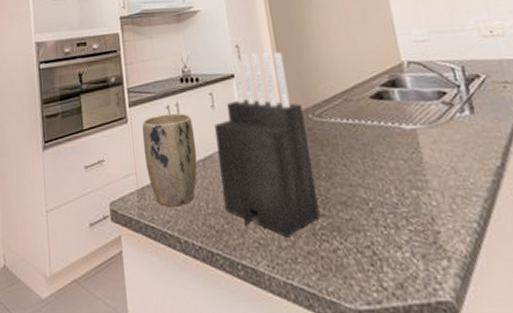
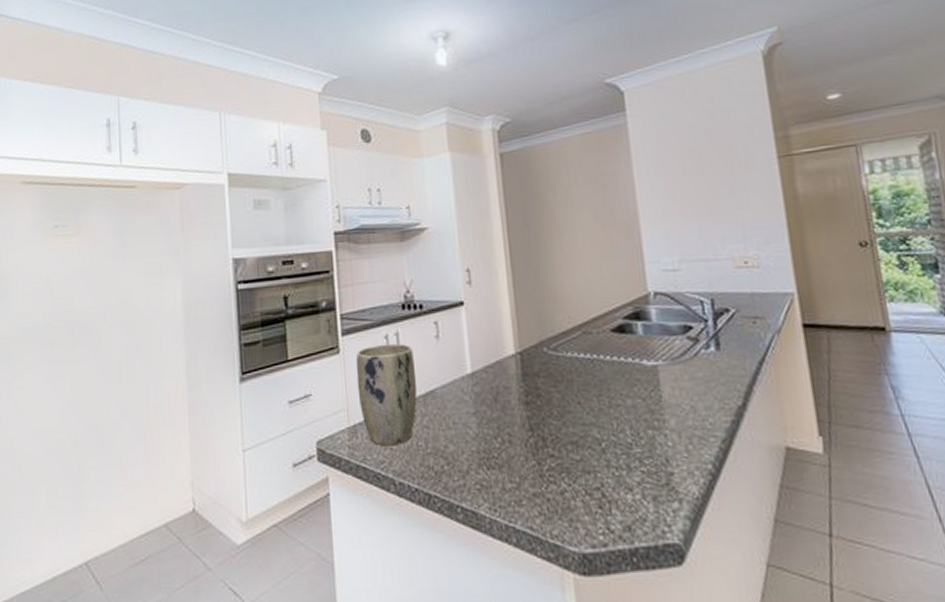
knife block: present [214,51,320,237] -> none [438,277,549,479]

